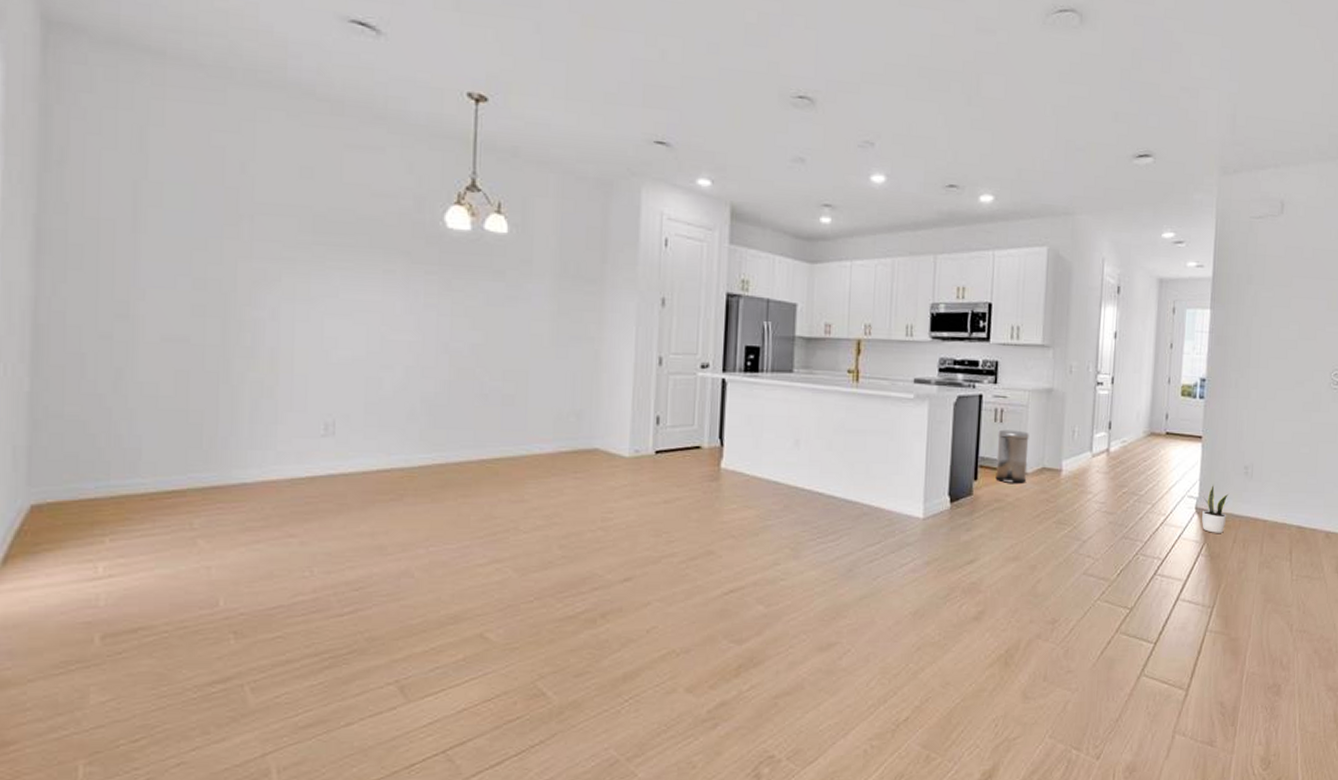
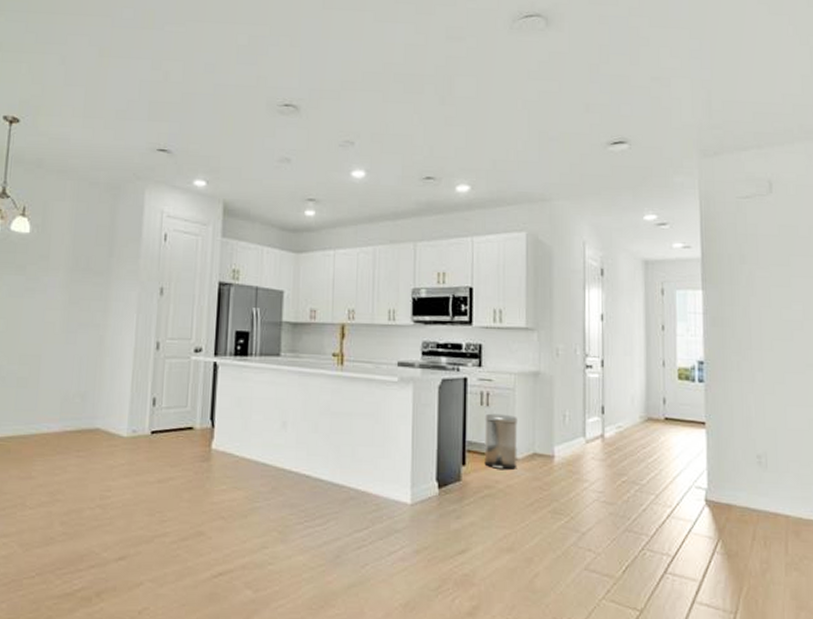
potted plant: present [1201,485,1228,534] -> none [710,475,742,530]

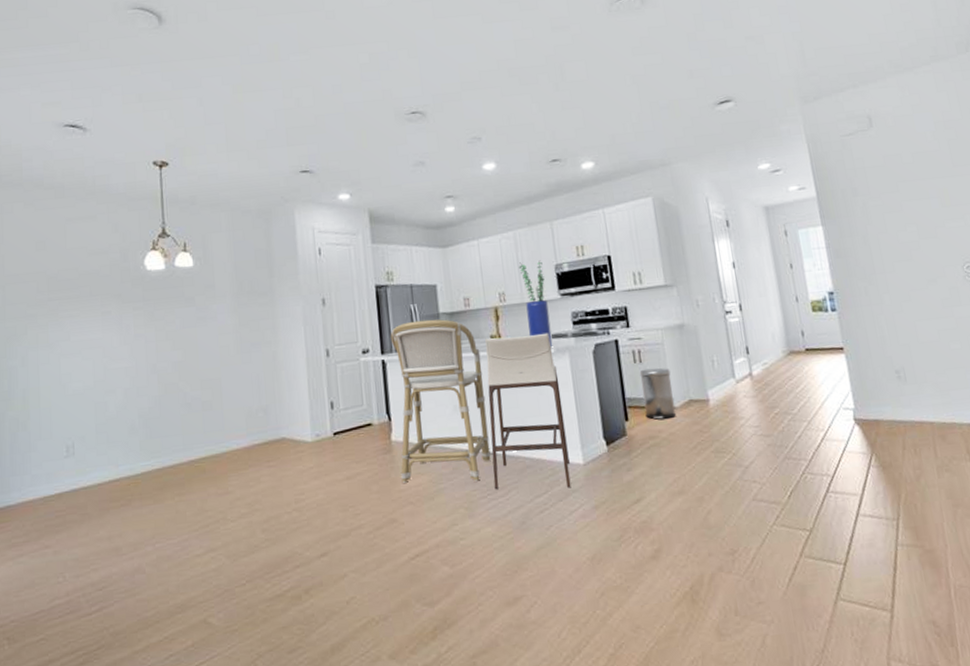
bar stool: none [216,325,319,505] -> present [390,319,491,483]
bar stool: none [313,355,398,528] -> present [485,332,571,490]
vase: none [374,280,399,376] -> present [519,260,553,348]

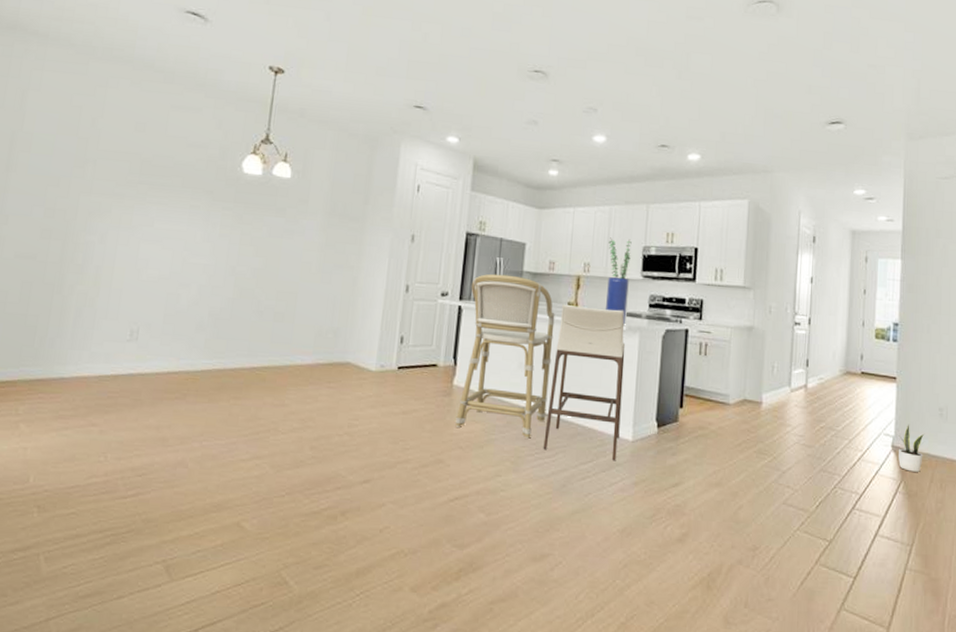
pedal bin: present [639,367,676,420] -> none [700,362,731,413]
potted plant: none [857,394,891,443] -> present [897,425,924,473]

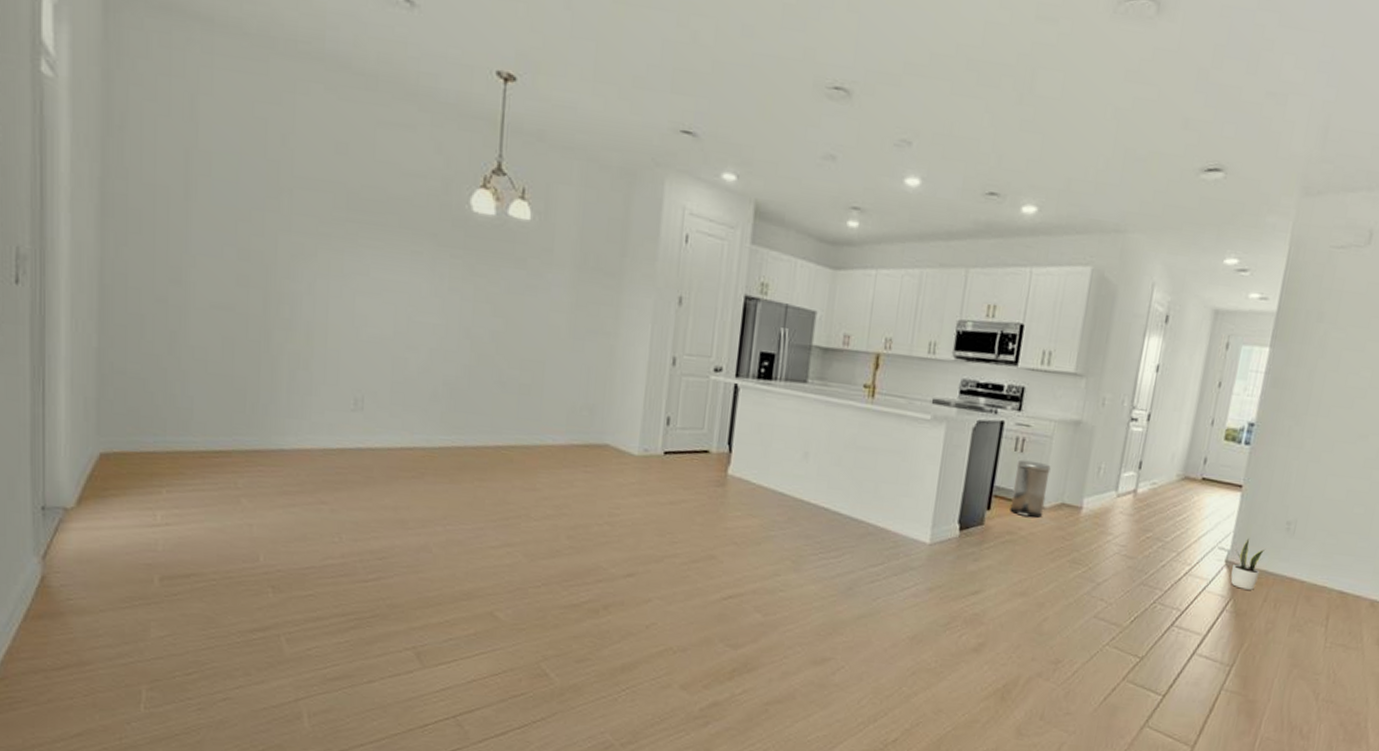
bar stool: present [455,273,555,439] -> none [729,347,848,537]
bar stool: present [543,304,626,461] -> none [828,386,930,565]
vase: present [606,237,632,325] -> none [908,308,944,414]
pedal bin: none [700,362,731,413] -> present [1010,459,1051,518]

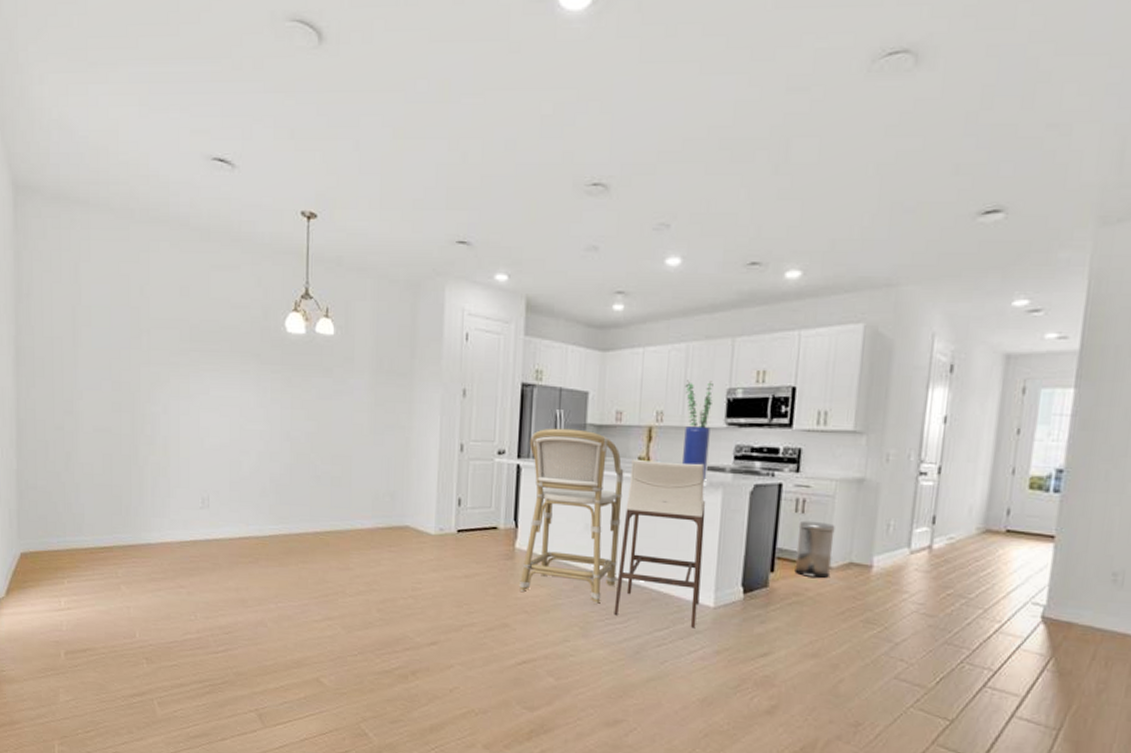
bar stool: none [729,347,848,537] -> present [519,428,624,604]
bar stool: none [828,386,930,565] -> present [614,458,706,629]
vase: none [908,308,944,414] -> present [683,380,714,481]
potted plant: present [1230,538,1265,591] -> none [1049,592,1088,649]

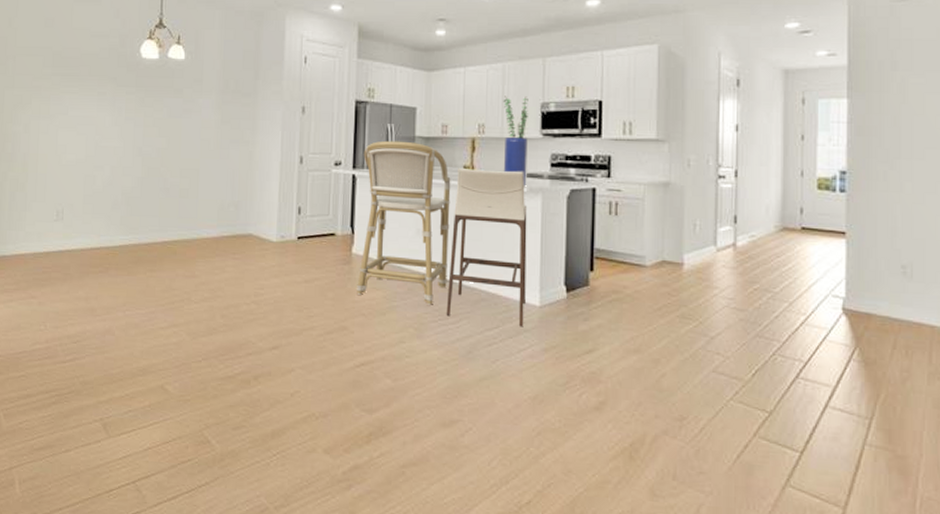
pedal bin: present [794,520,835,578] -> none [612,222,646,276]

